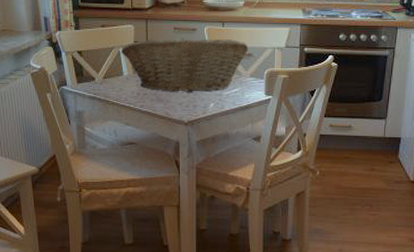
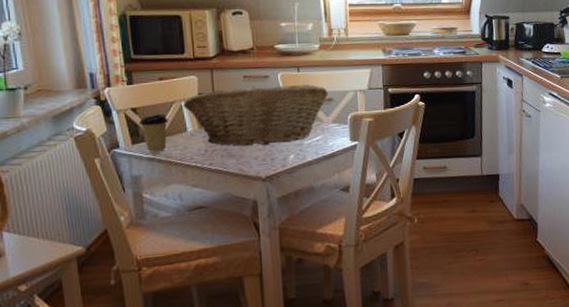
coffee cup: none [83,57,108,93] -> present [139,113,168,154]

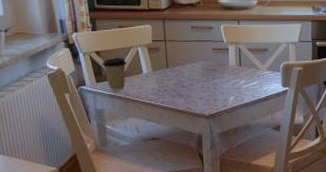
fruit basket: present [182,84,329,146] -> none [139,36,264,88]

